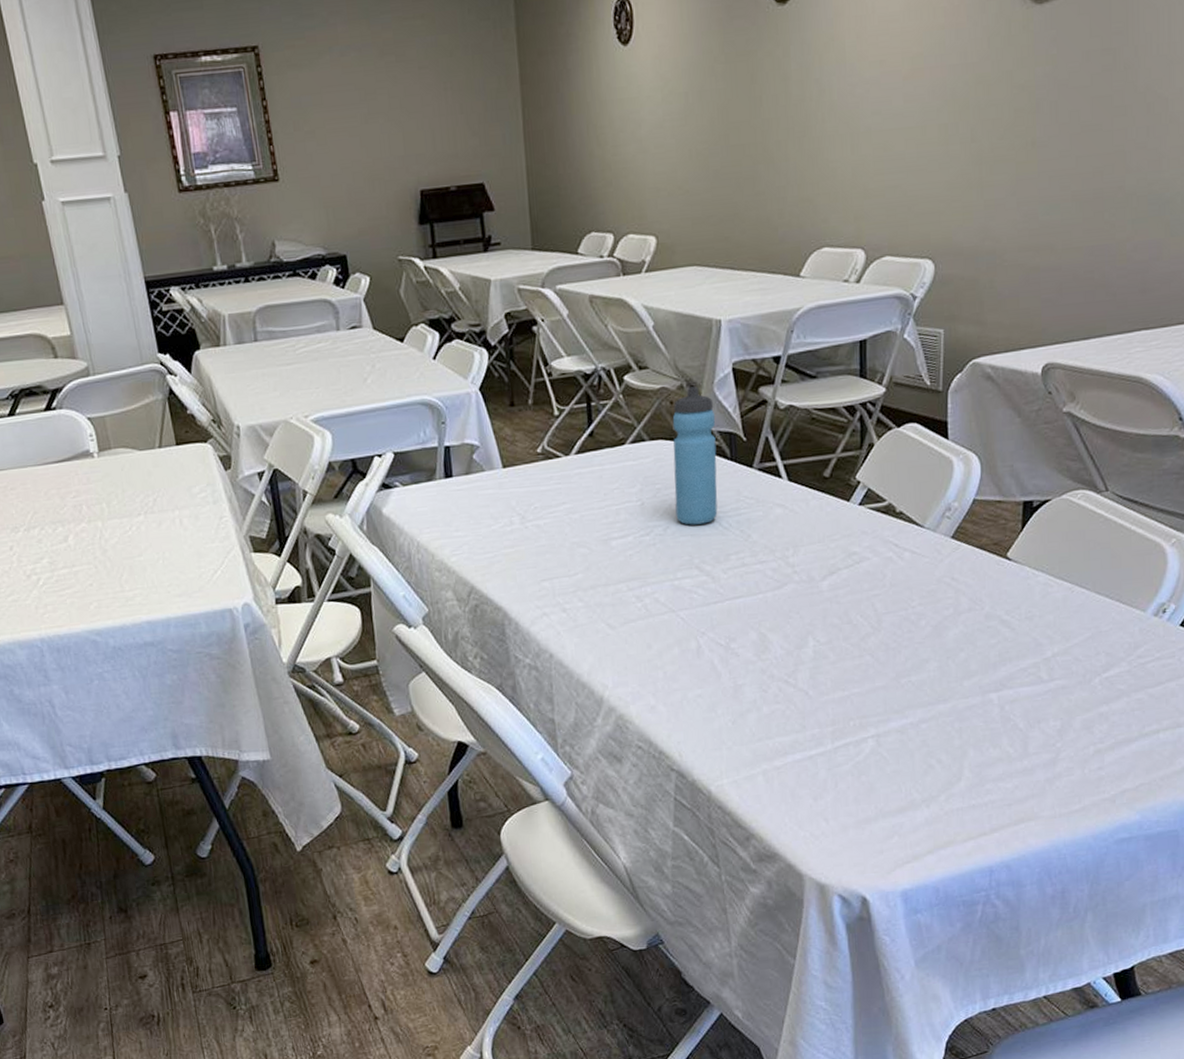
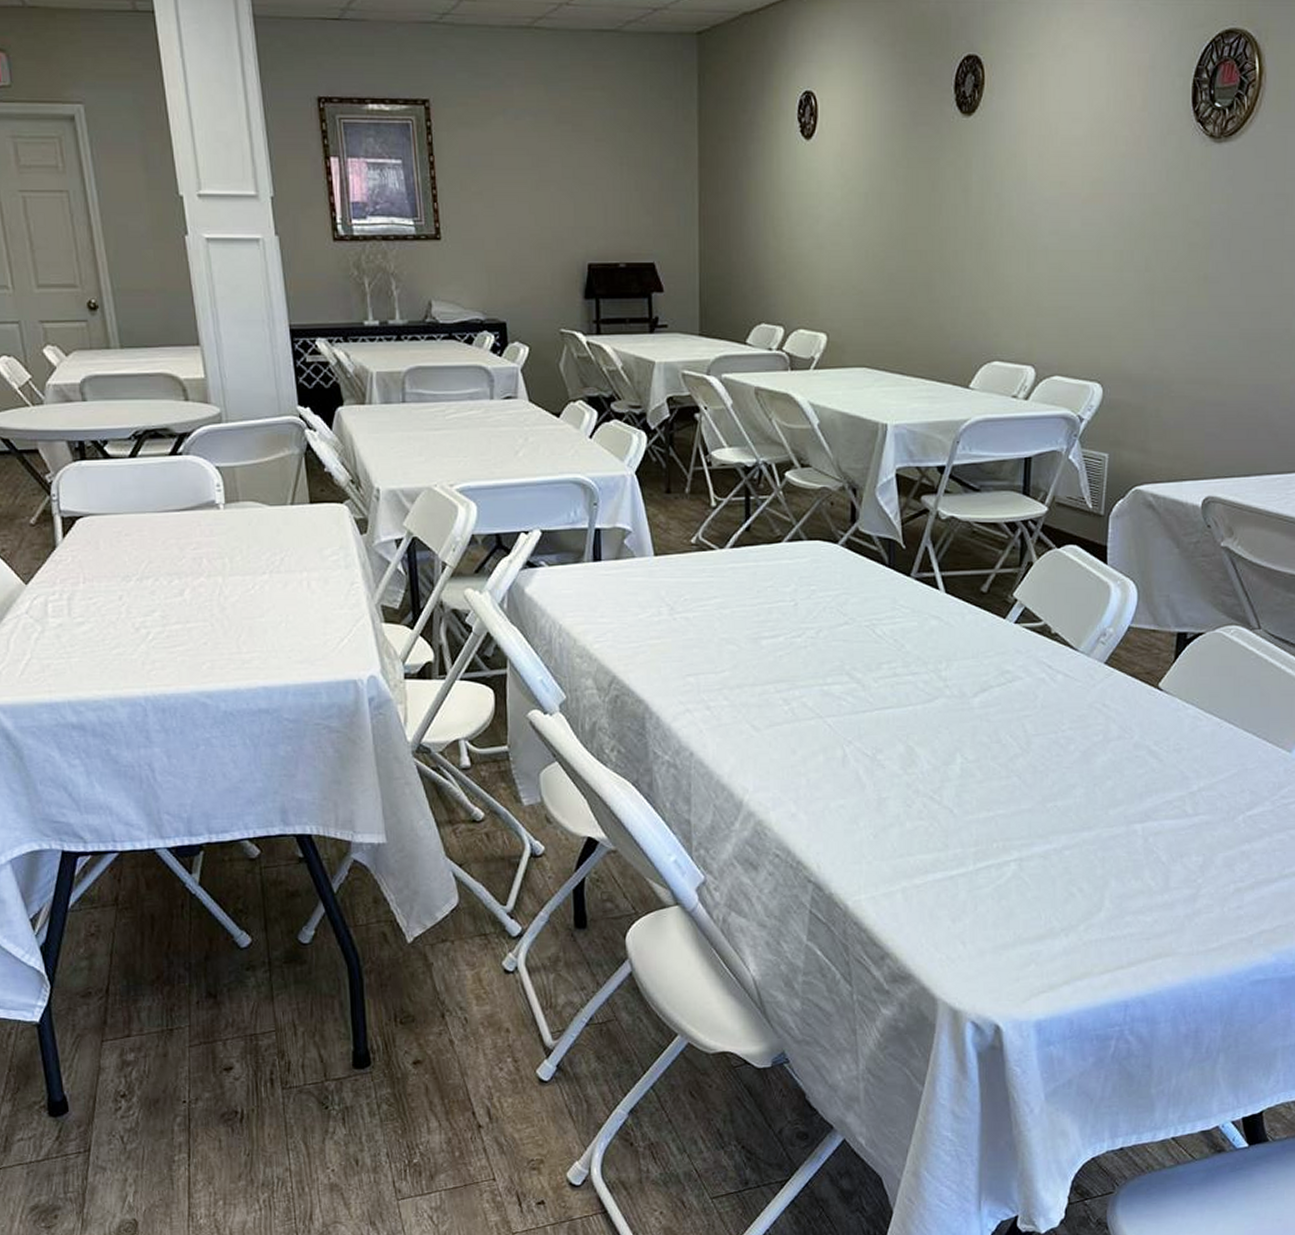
water bottle: present [672,386,718,525] -> none [829,489,876,630]

